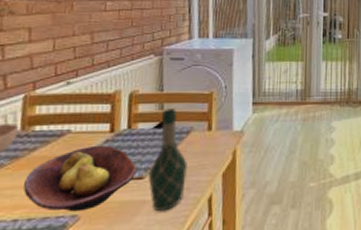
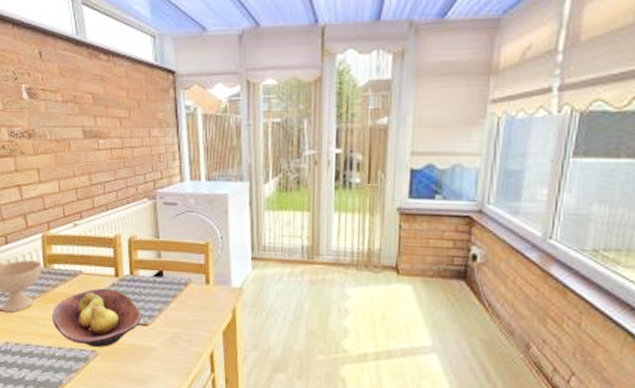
wine bottle: present [148,108,189,212] -> none [152,257,189,360]

